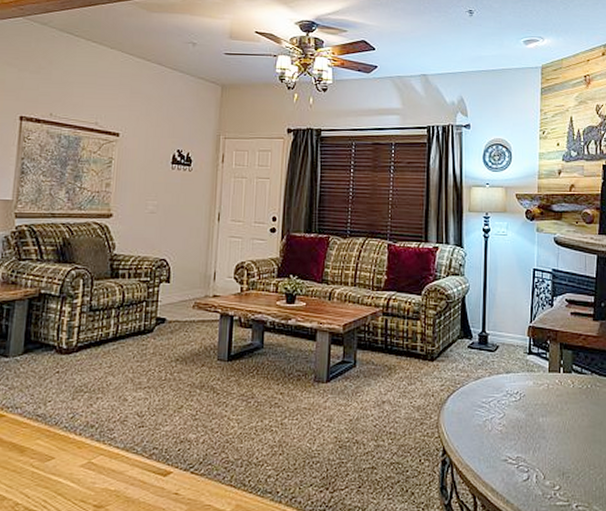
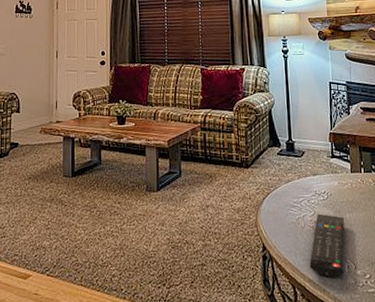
remote control: none [494,416,536,487] -> present [309,213,345,277]

